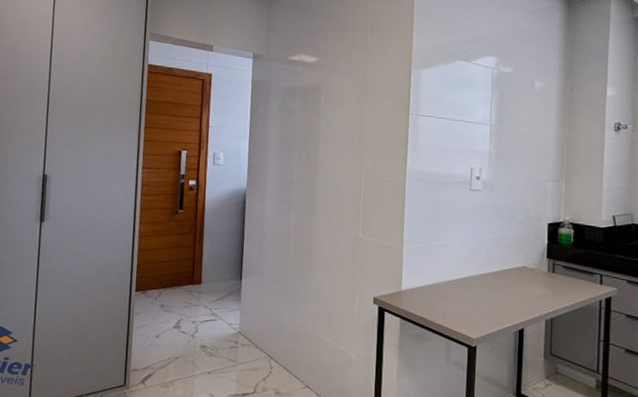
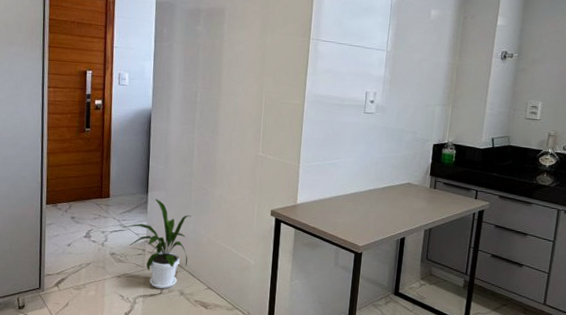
house plant: none [213,285,287,388] -> present [122,198,191,289]

